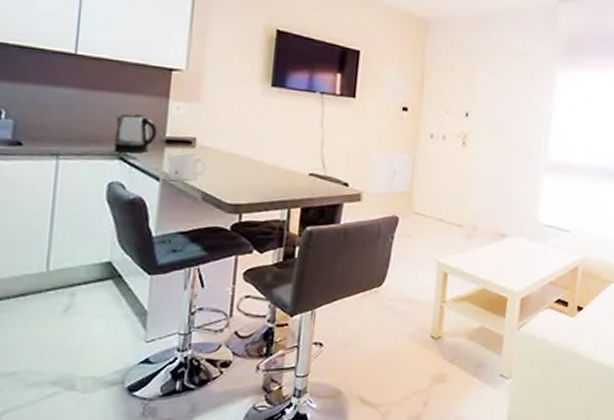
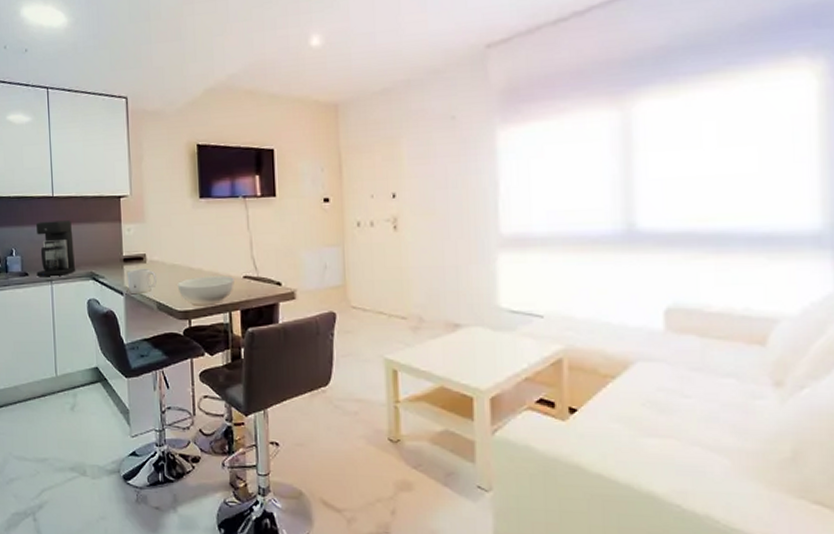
coffee maker: none [35,81,99,152] -> present [36,220,76,277]
kettle: present [114,113,158,153] -> none [86,239,117,273]
bowl: none [230,169,299,202] -> present [177,276,235,307]

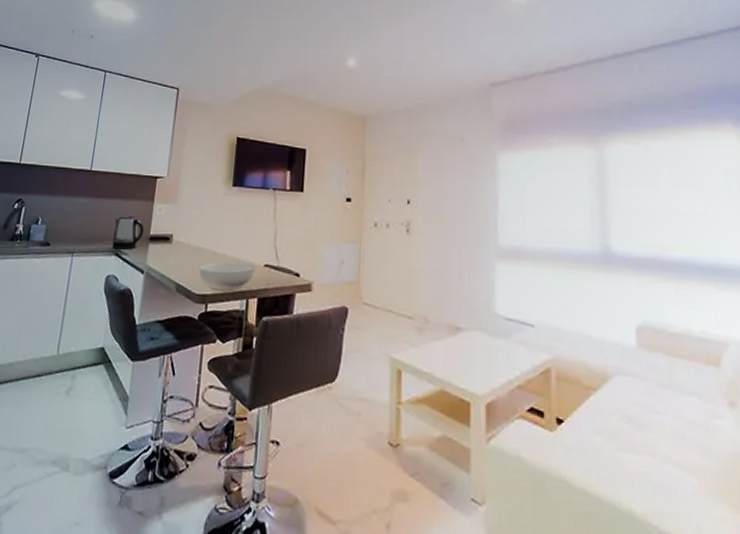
coffee maker: present [36,220,76,277] -> none [58,193,105,250]
kettle: none [86,239,117,273] -> present [112,216,145,250]
mug: present [127,269,158,295] -> none [149,248,181,275]

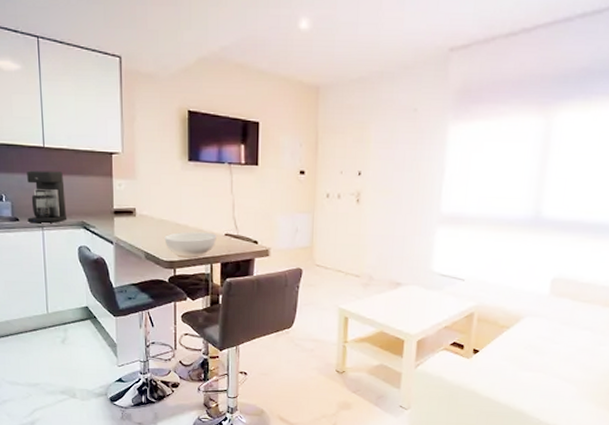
coffee maker: none [58,193,105,250] -> present [27,170,68,224]
kettle: present [112,216,145,250] -> none [78,192,108,223]

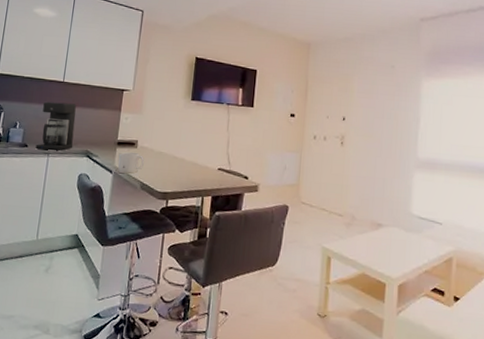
mug: none [117,221,146,245] -> present [117,152,145,175]
bowl: present [164,232,217,258] -> none [160,164,210,191]

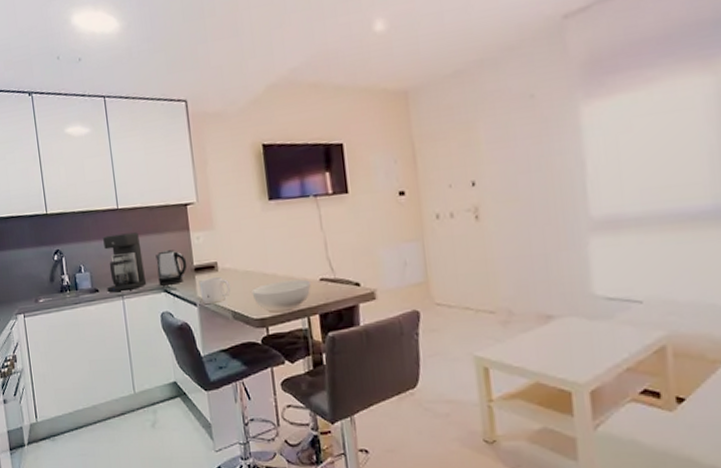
kettle: none [83,123,113,152] -> present [155,250,188,286]
bowl: none [160,164,210,191] -> present [251,279,311,313]

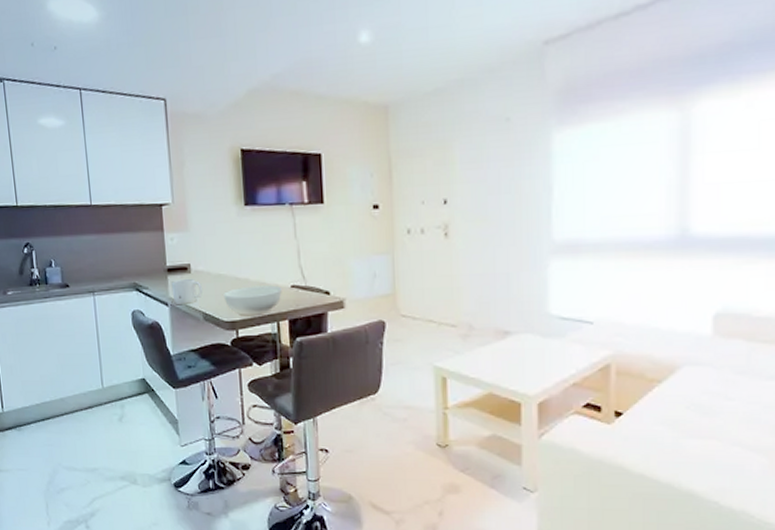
coffee maker: present [103,232,147,293] -> none [75,230,119,289]
kettle: present [155,250,188,286] -> none [128,249,160,284]

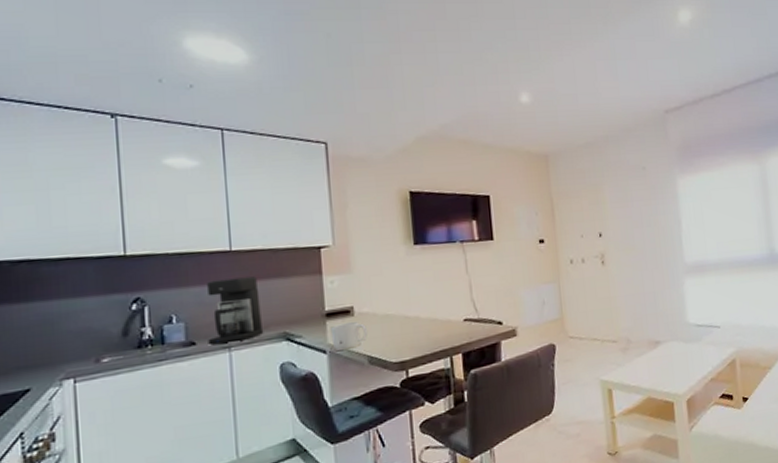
coffee maker: none [75,230,119,289] -> present [207,276,264,346]
bowl: present [223,285,282,317] -> none [391,320,455,356]

